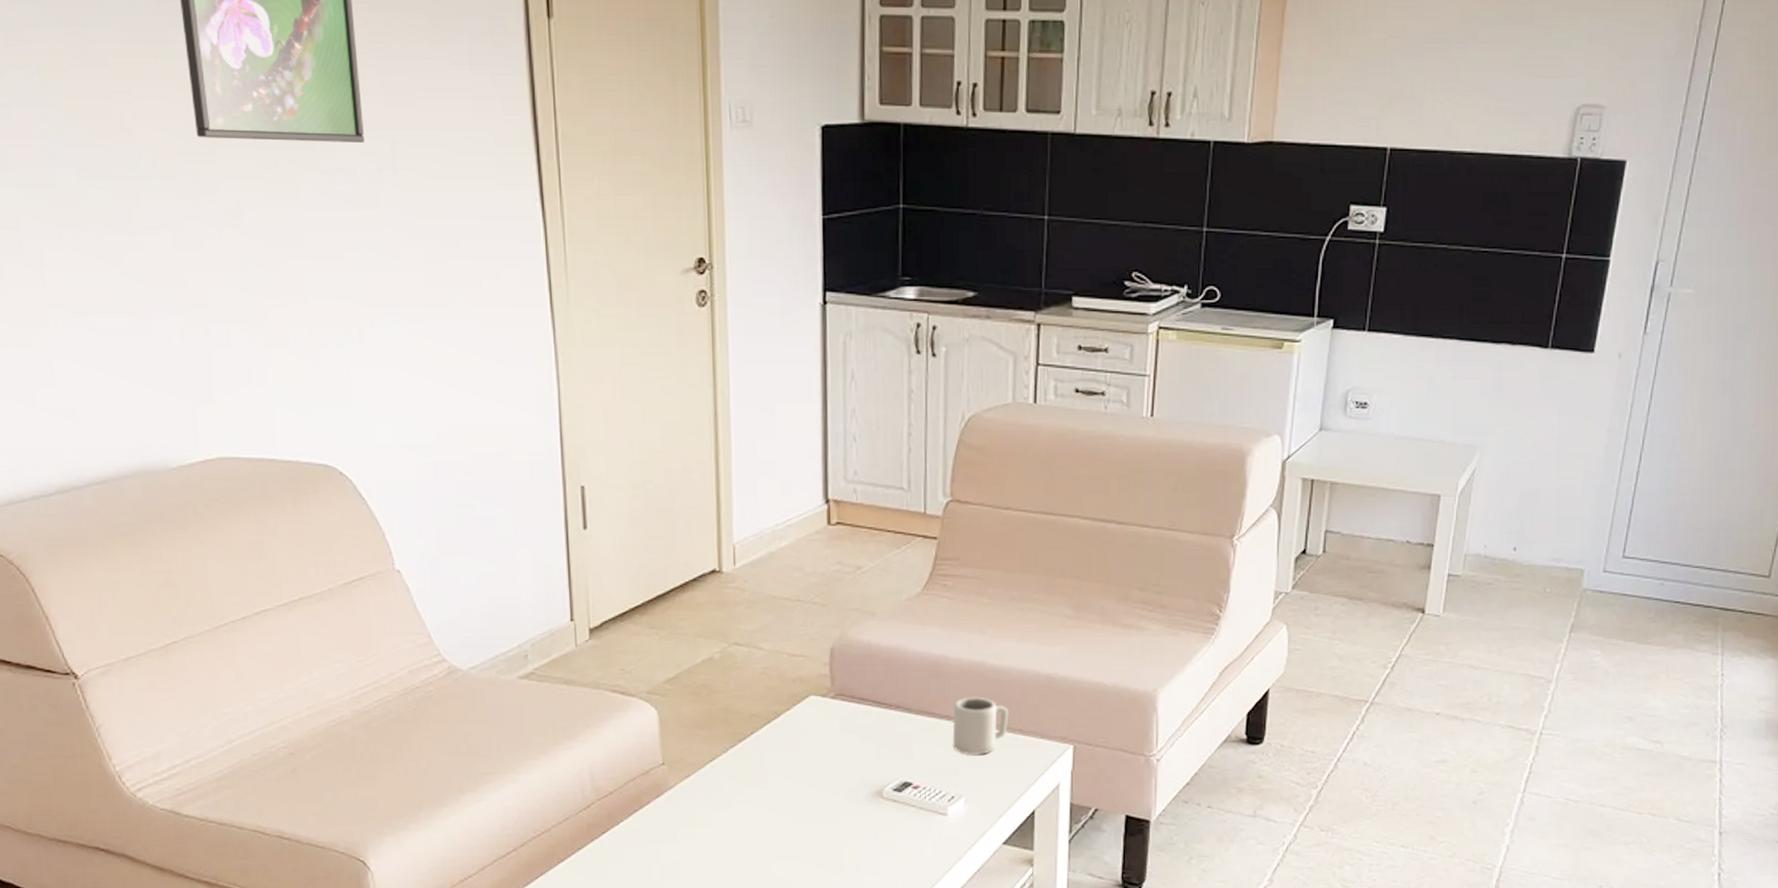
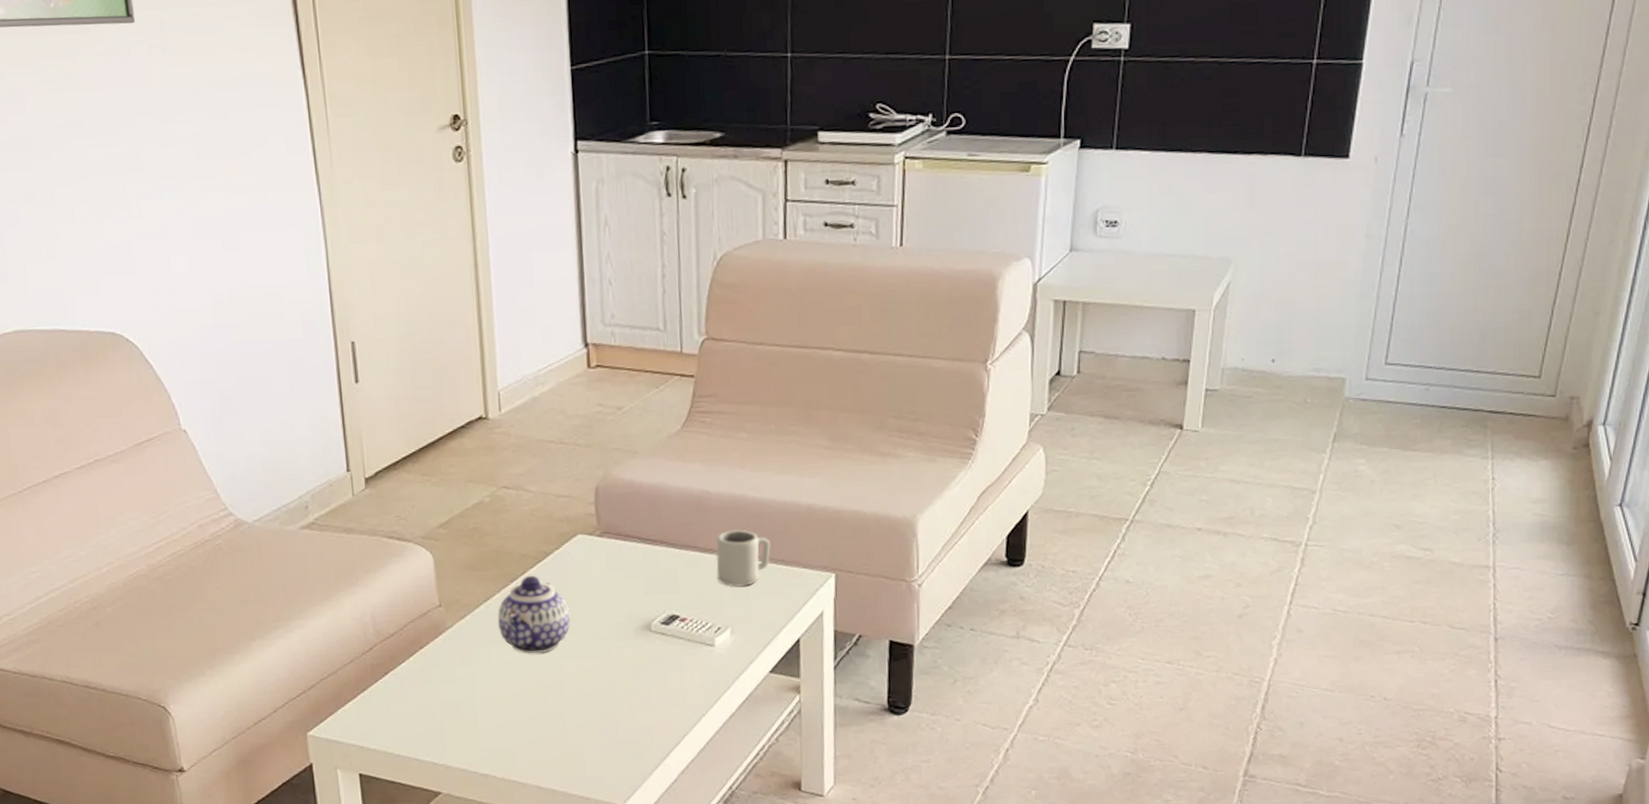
teapot: none [723,736,800,818] -> present [497,575,571,654]

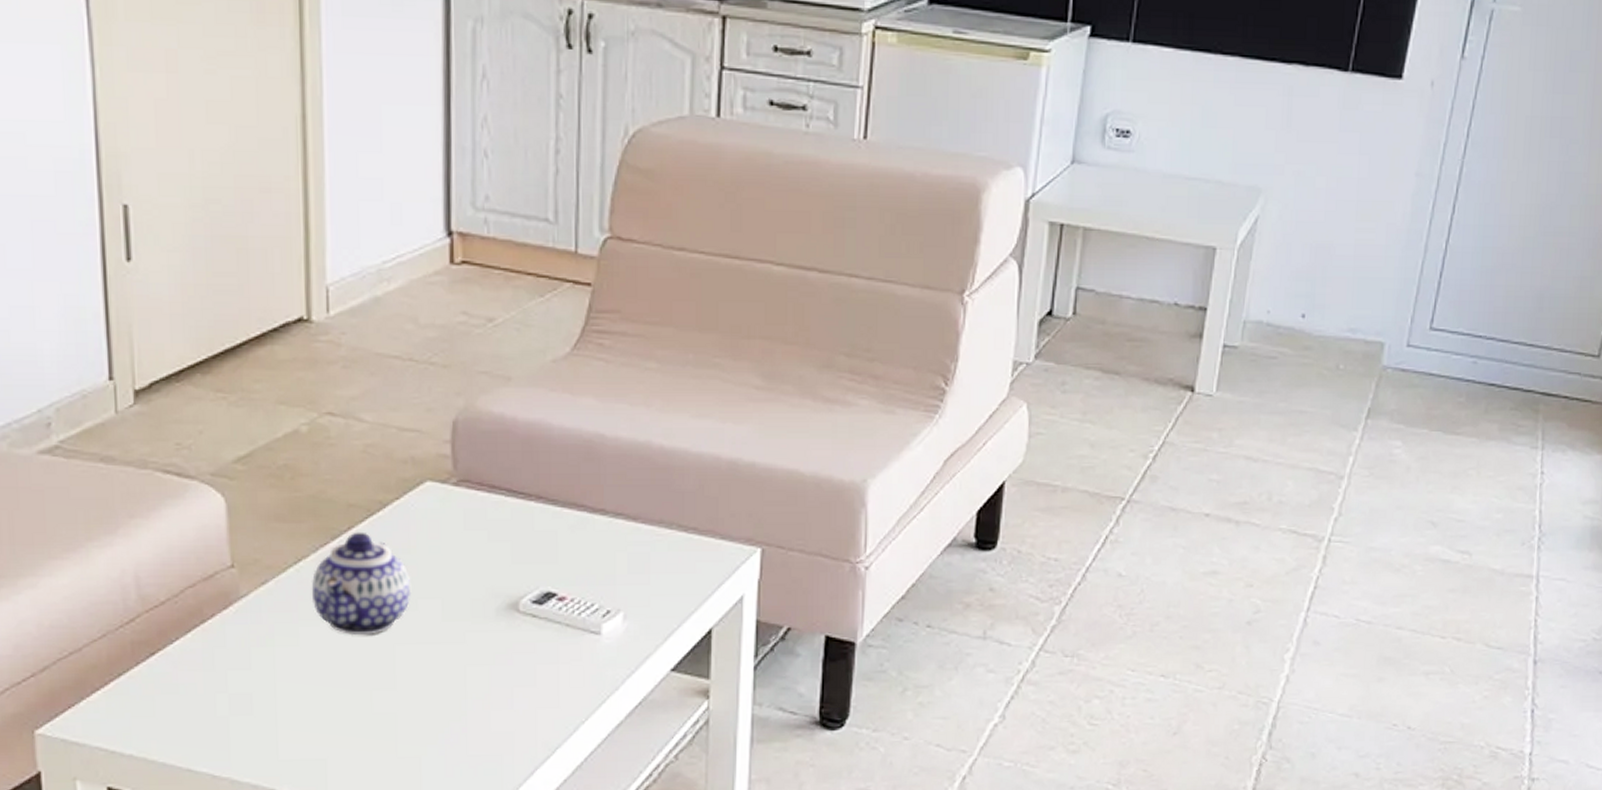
cup: present [716,529,771,587] -> none [608,486,680,559]

